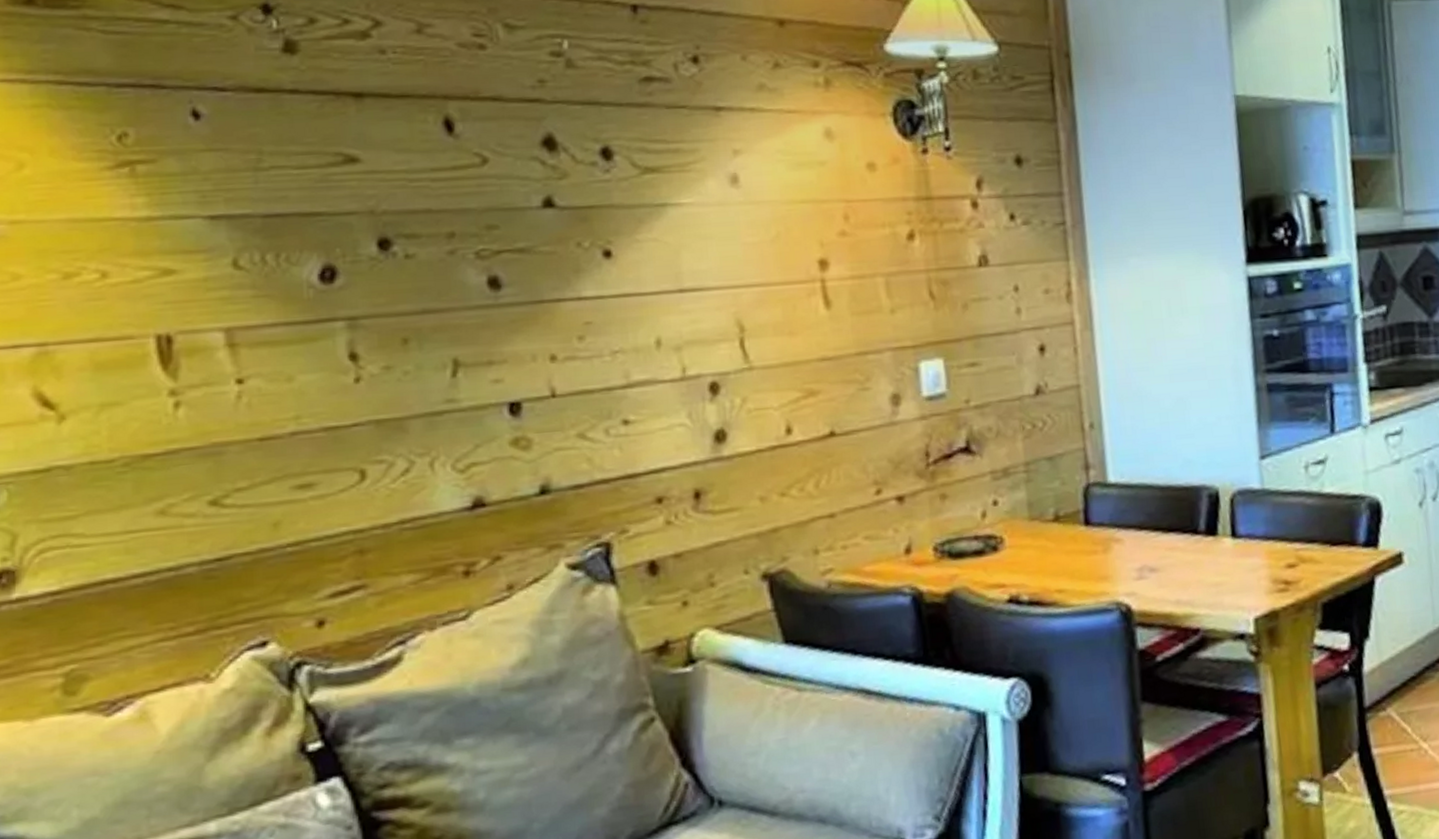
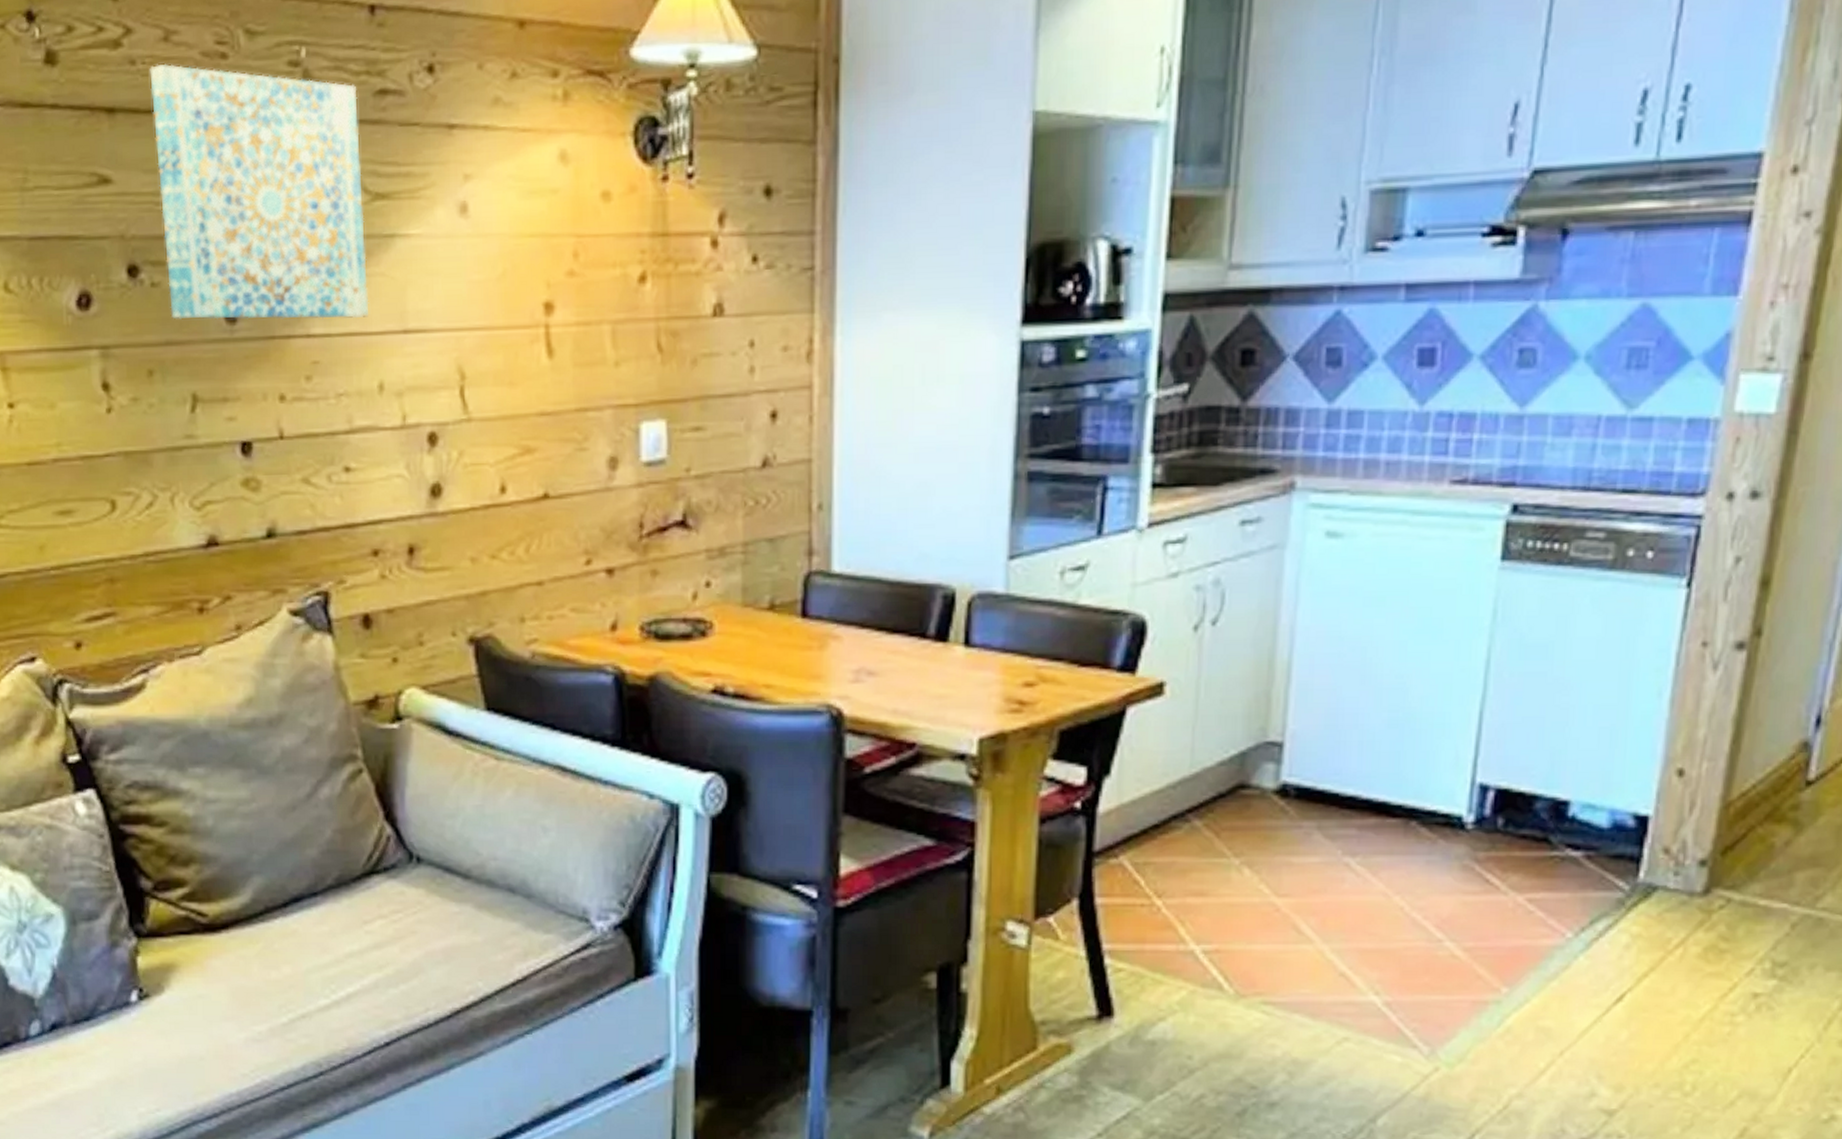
wall art: none [401,53,643,289] -> present [149,63,369,320]

